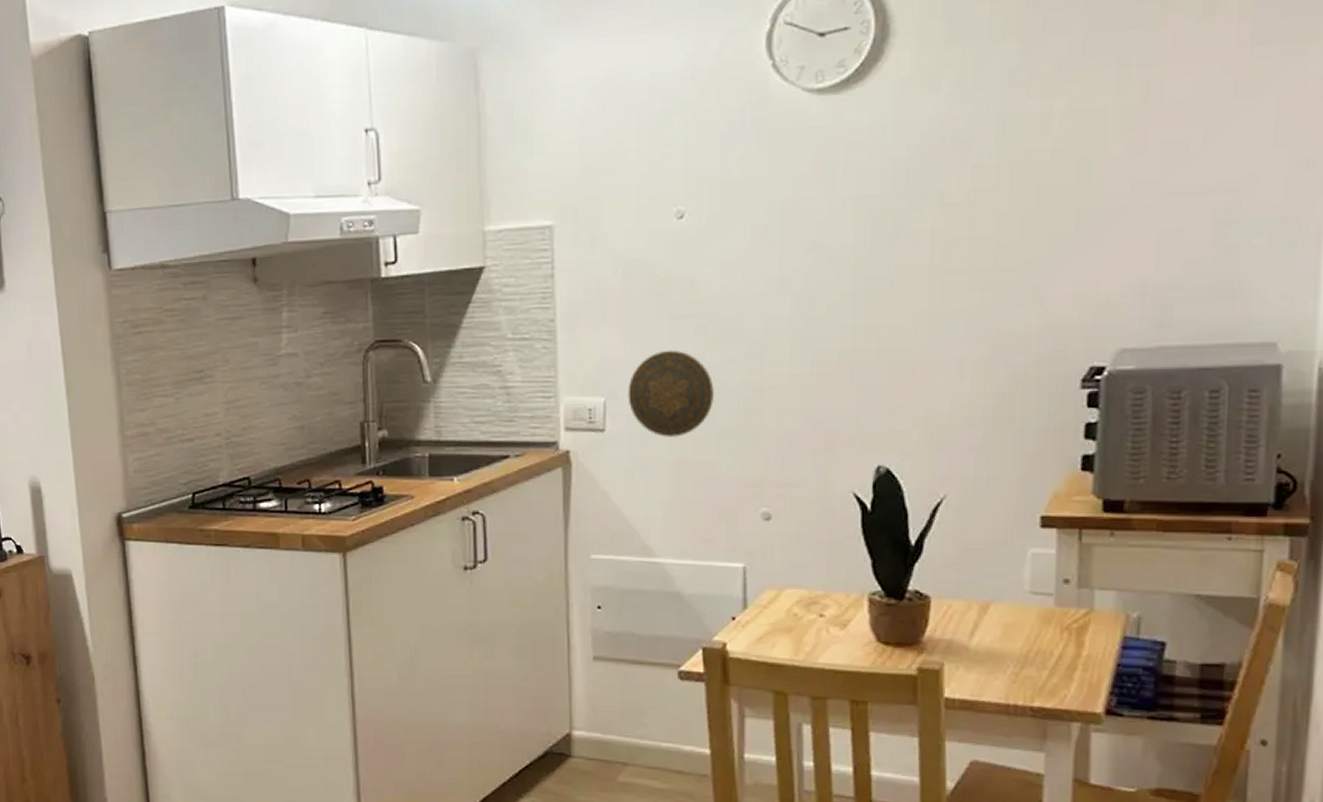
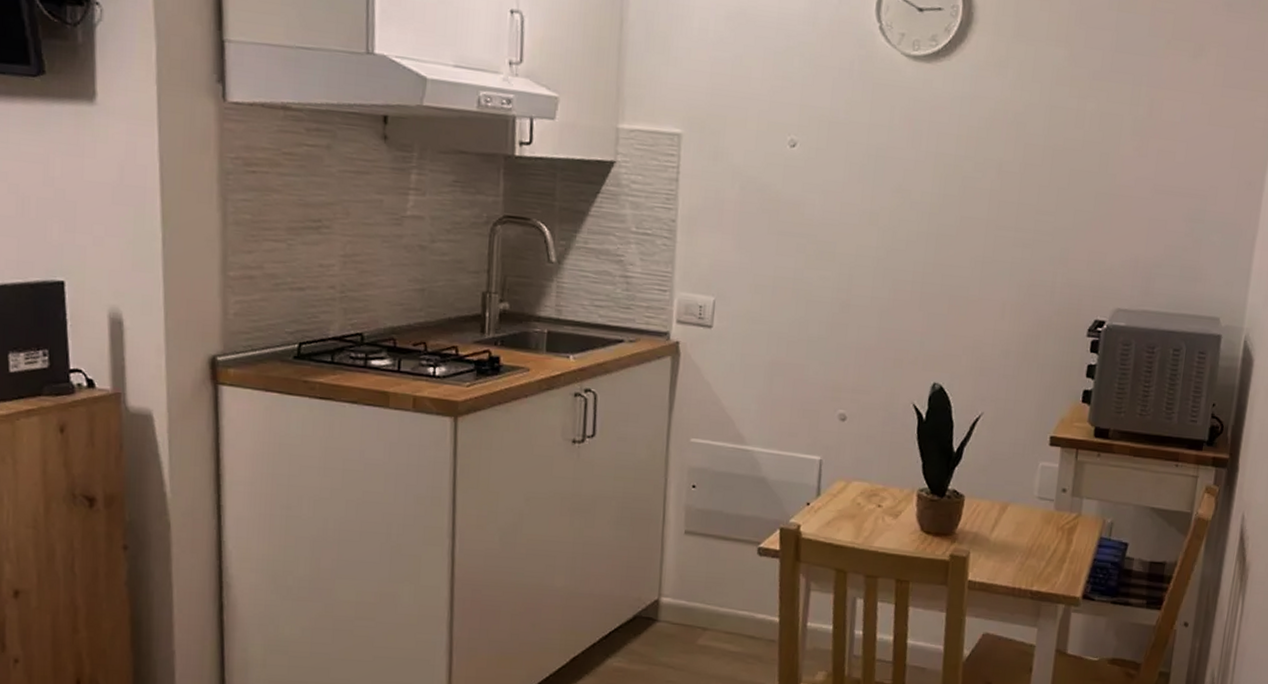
decorative plate: present [628,350,714,437] -> none [734,262,809,340]

